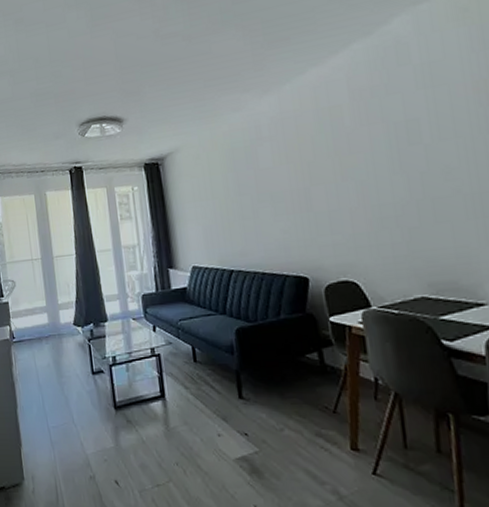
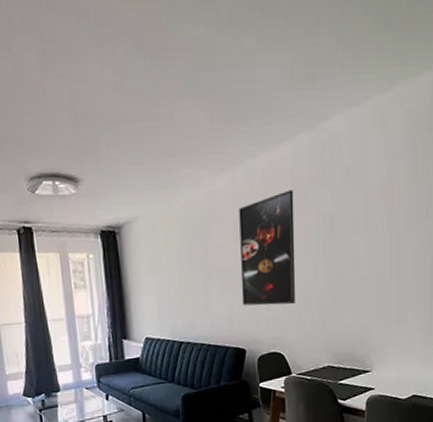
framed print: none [288,100,367,229] -> present [239,190,296,306]

